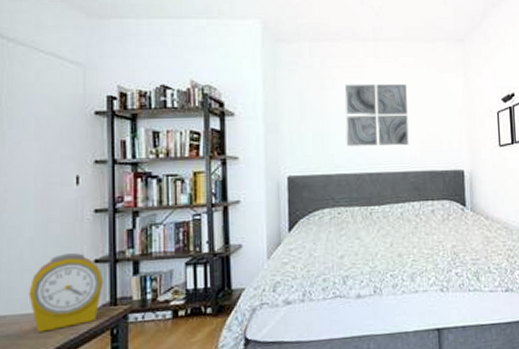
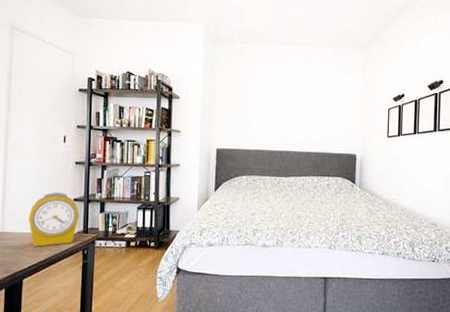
wall art: present [344,84,409,147] -> none [263,79,315,131]

